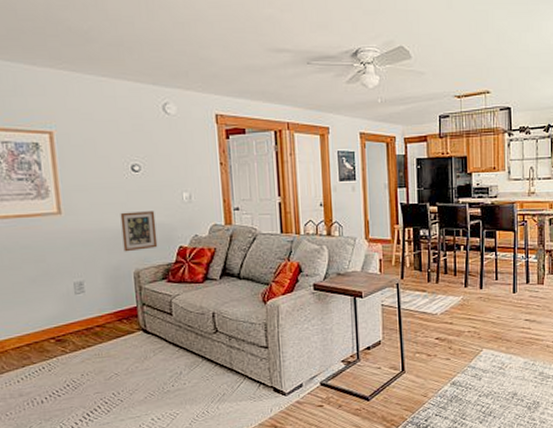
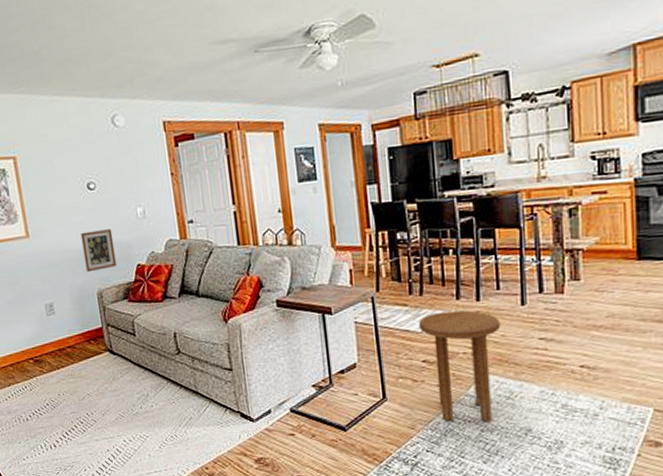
side table: none [434,296,497,389] -> present [418,310,501,422]

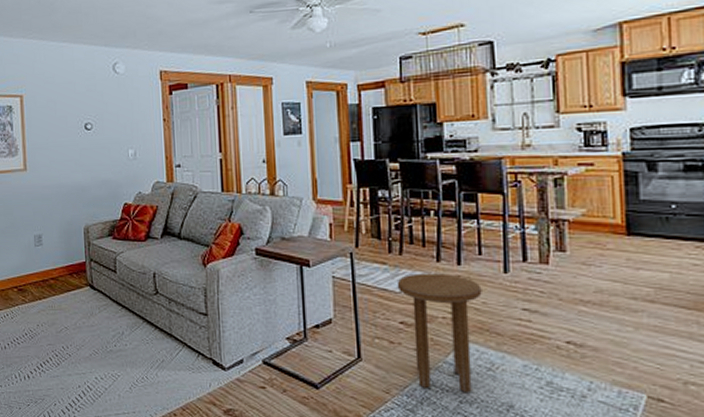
picture frame: present [80,229,117,273] -> none [74,168,105,208]

